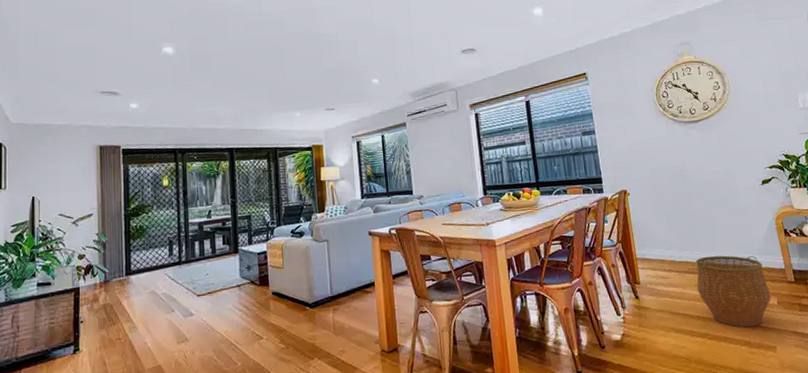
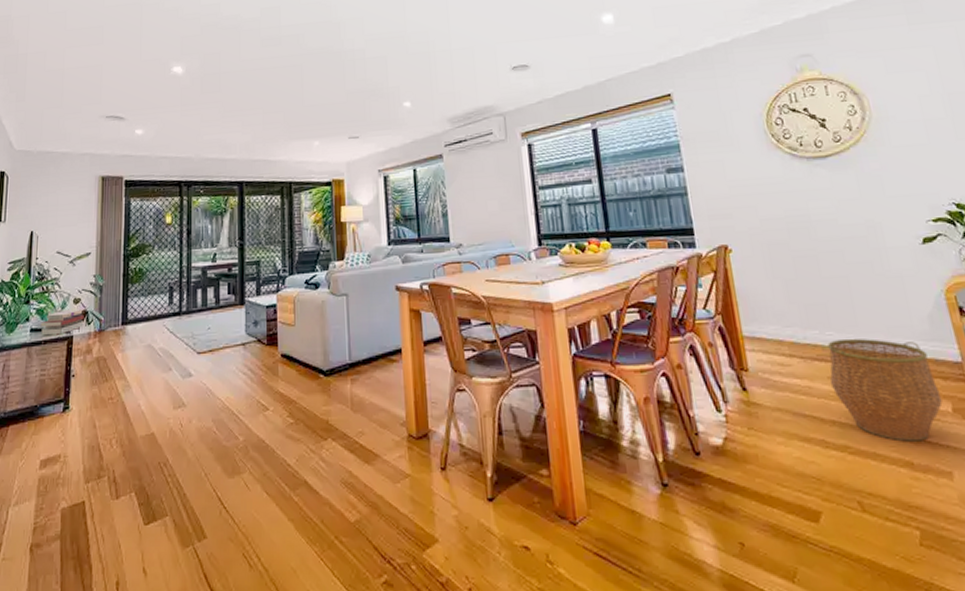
books: none [47,264,90,289] -> present [40,309,84,336]

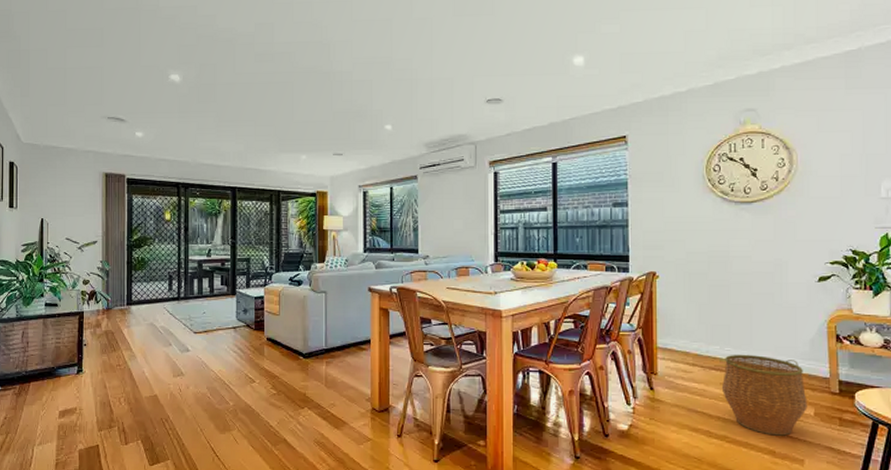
books: present [40,309,84,336] -> none [54,290,93,310]

